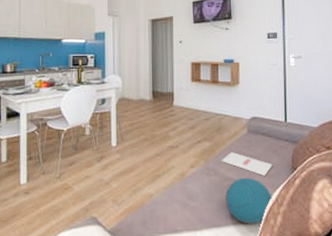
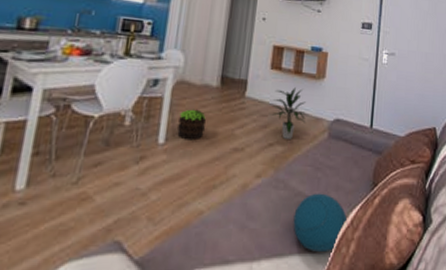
potted plant: none [125,119,145,143] -> present [177,109,206,141]
indoor plant: none [196,95,227,136] -> present [271,88,306,139]
magazine: present [221,152,273,176] -> none [294,161,352,192]

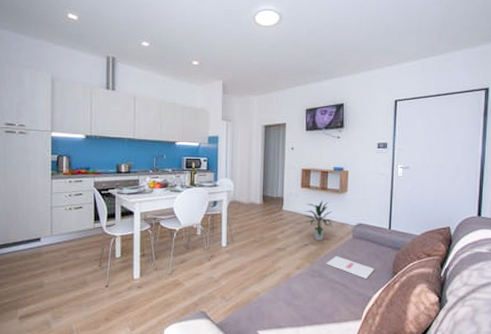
potted plant: present [177,109,206,141] -> none [235,221,254,244]
cushion: present [293,193,348,253] -> none [328,280,373,323]
magazine: none [294,161,352,192] -> present [326,256,375,279]

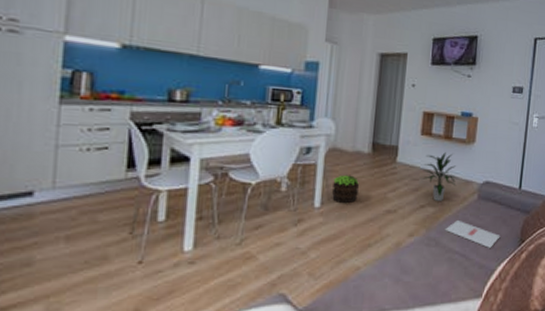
potted plant: none [235,221,254,244] -> present [332,174,359,204]

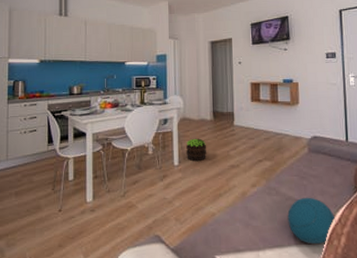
indoor plant: present [422,152,457,201] -> none [256,114,288,156]
magazine: present [444,221,501,248] -> none [282,172,335,195]
cushion: none [444,249,496,302] -> present [287,197,336,245]

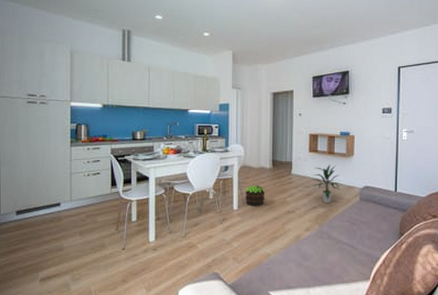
indoor plant: none [256,114,288,156] -> present [313,165,341,203]
cushion: present [287,197,336,245] -> none [337,241,380,283]

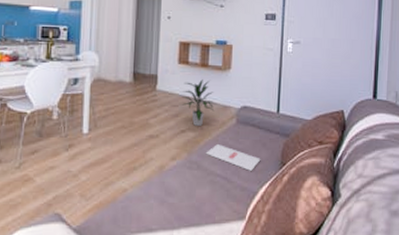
potted plant: present [246,185,264,207] -> none [99,103,122,130]
magazine: none [334,218,382,240] -> present [205,144,261,171]

